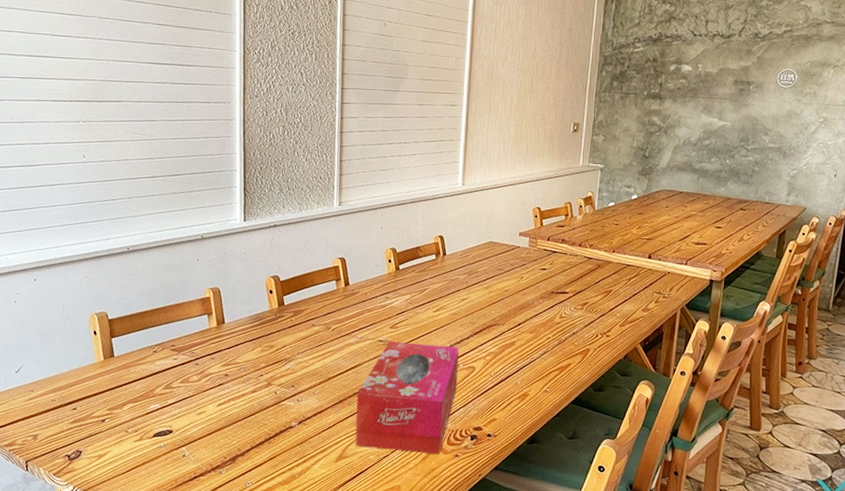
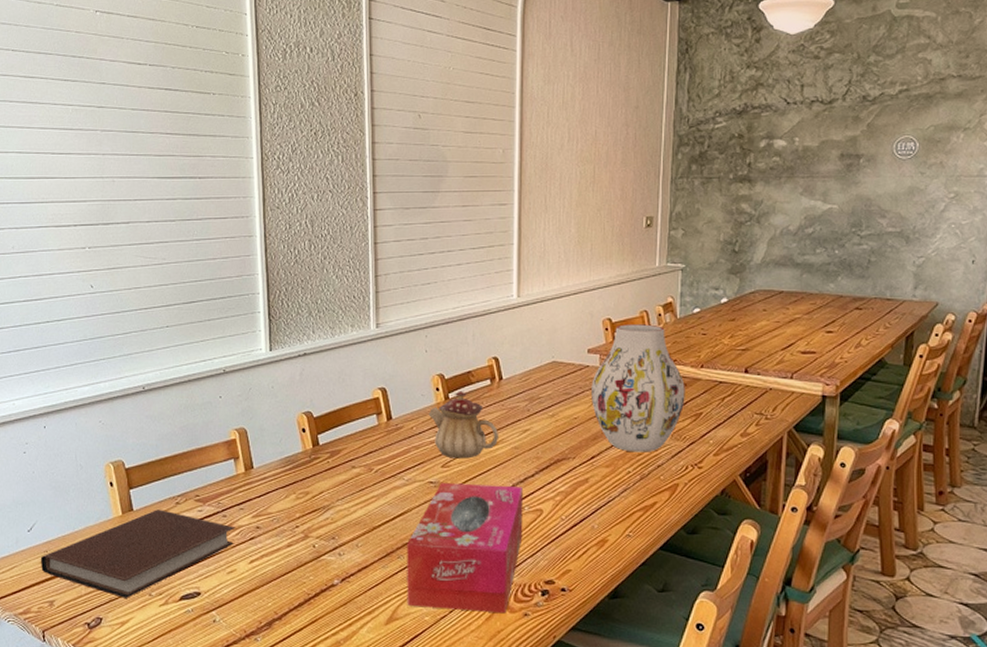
notebook: none [26,356,206,434] -> present [40,509,235,598]
teapot: none [381,263,440,322] -> present [428,391,498,459]
vase: none [520,213,599,322] -> present [592,324,685,453]

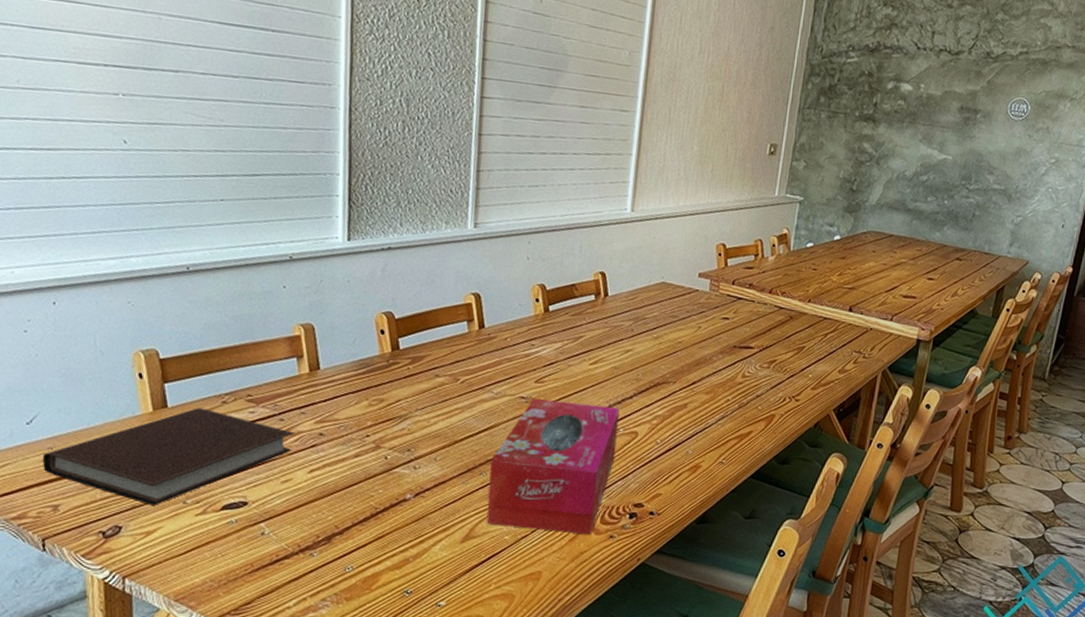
teapot: present [428,391,498,459] -> none [525,304,599,375]
vase: present [592,324,685,453] -> none [698,251,791,382]

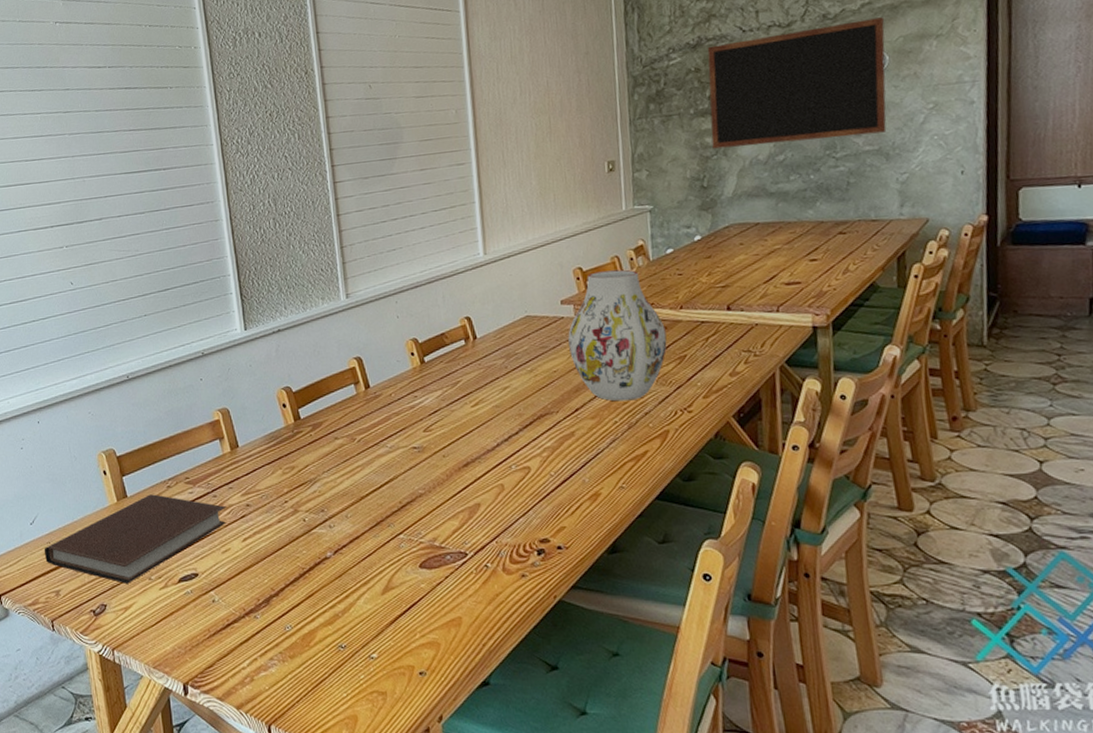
tissue box: present [486,399,619,535] -> none [396,445,513,576]
vase: none [698,251,791,382] -> present [568,269,667,402]
chalkboard: none [868,54,1034,176] -> present [707,17,887,149]

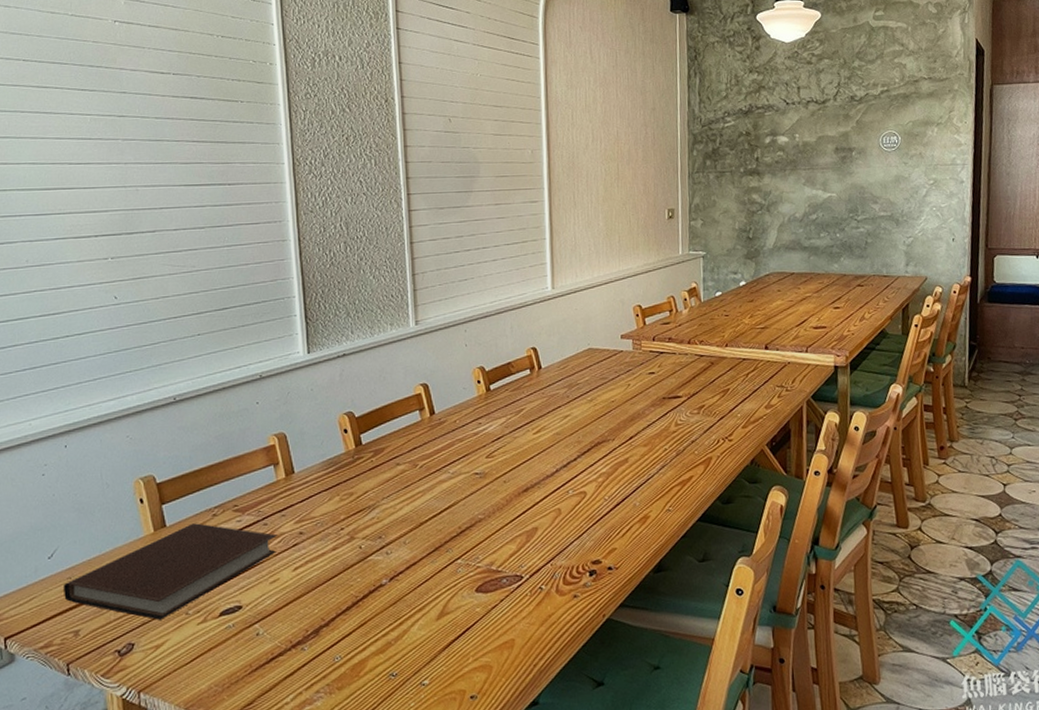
vase: present [568,269,667,402] -> none [626,309,713,430]
chalkboard: present [707,17,887,149] -> none [757,104,899,205]

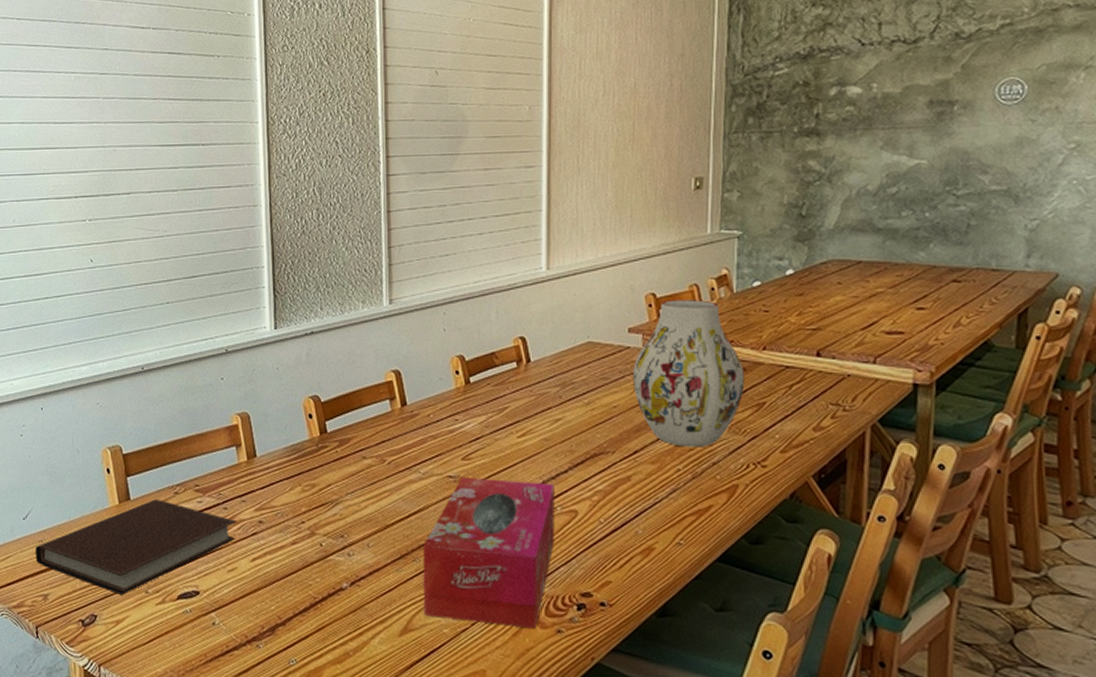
tissue box: none [455,471,569,599] -> present [423,478,555,629]
vase: none [626,309,713,430] -> present [633,300,745,448]

